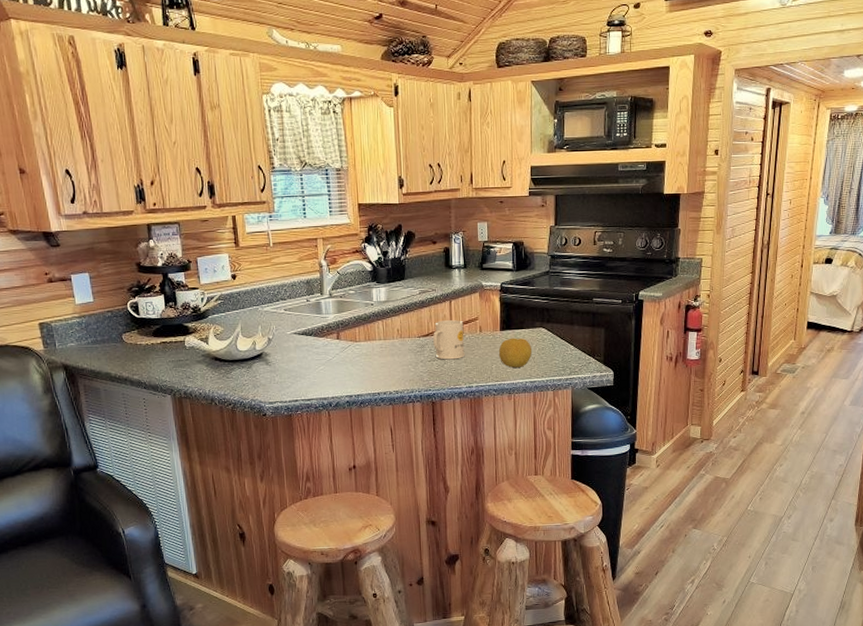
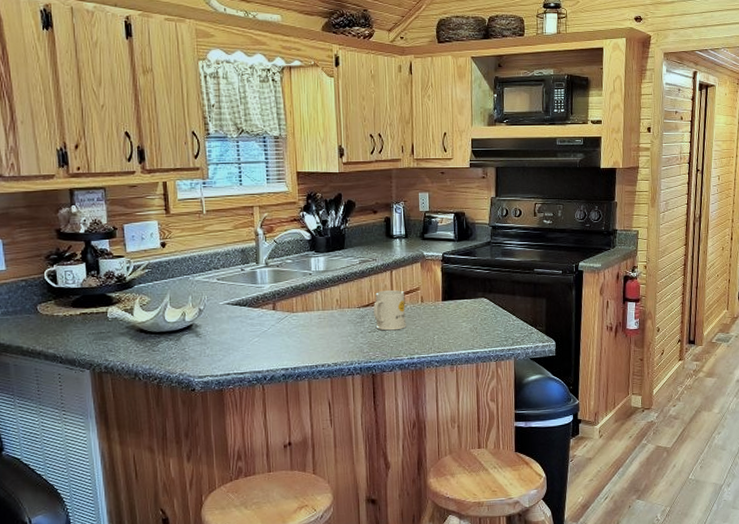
fruit: present [498,338,533,368] -> none [440,308,475,338]

